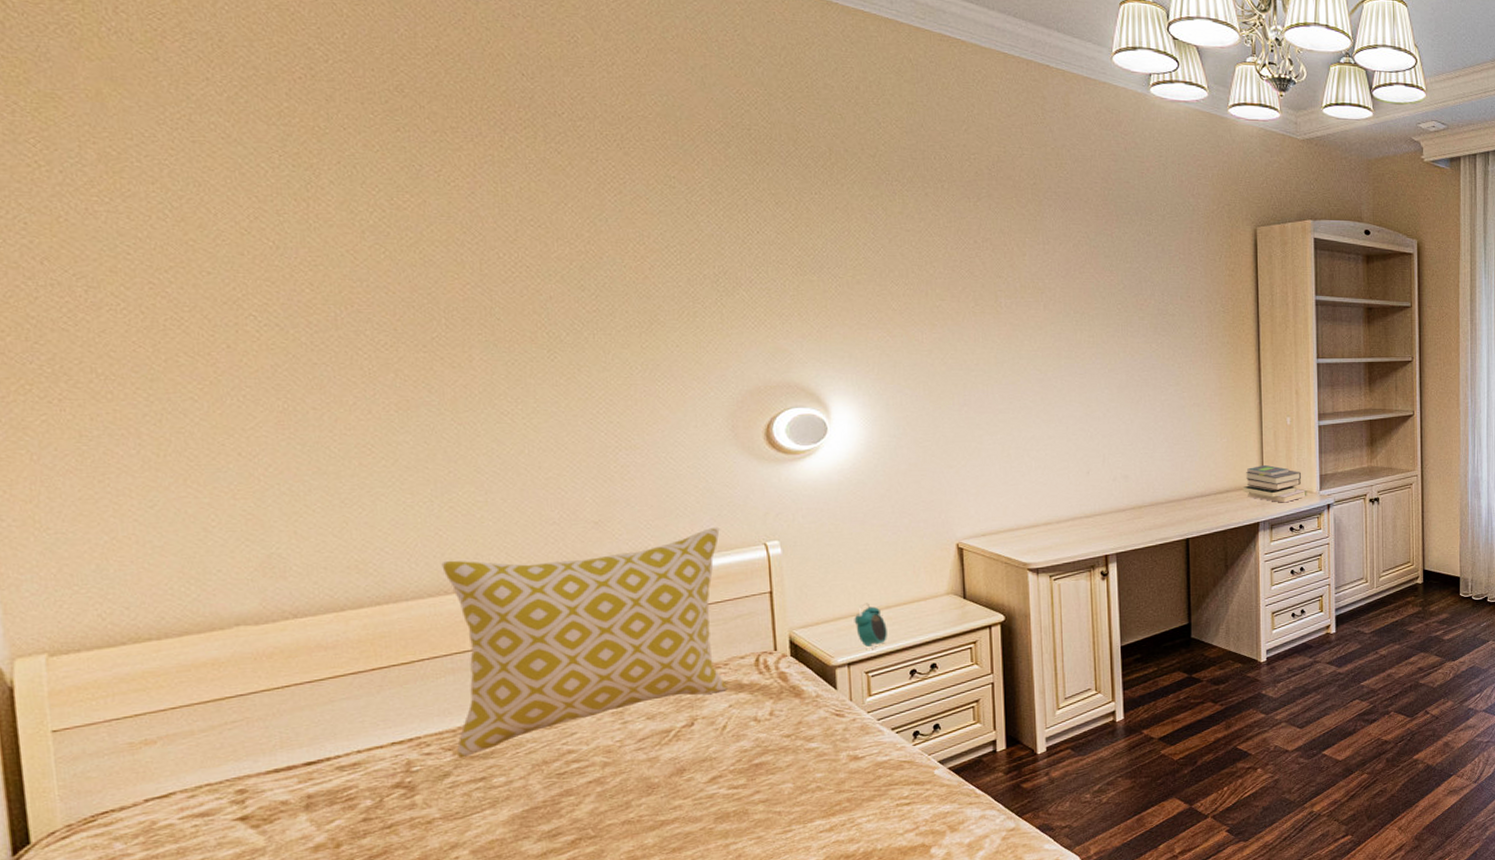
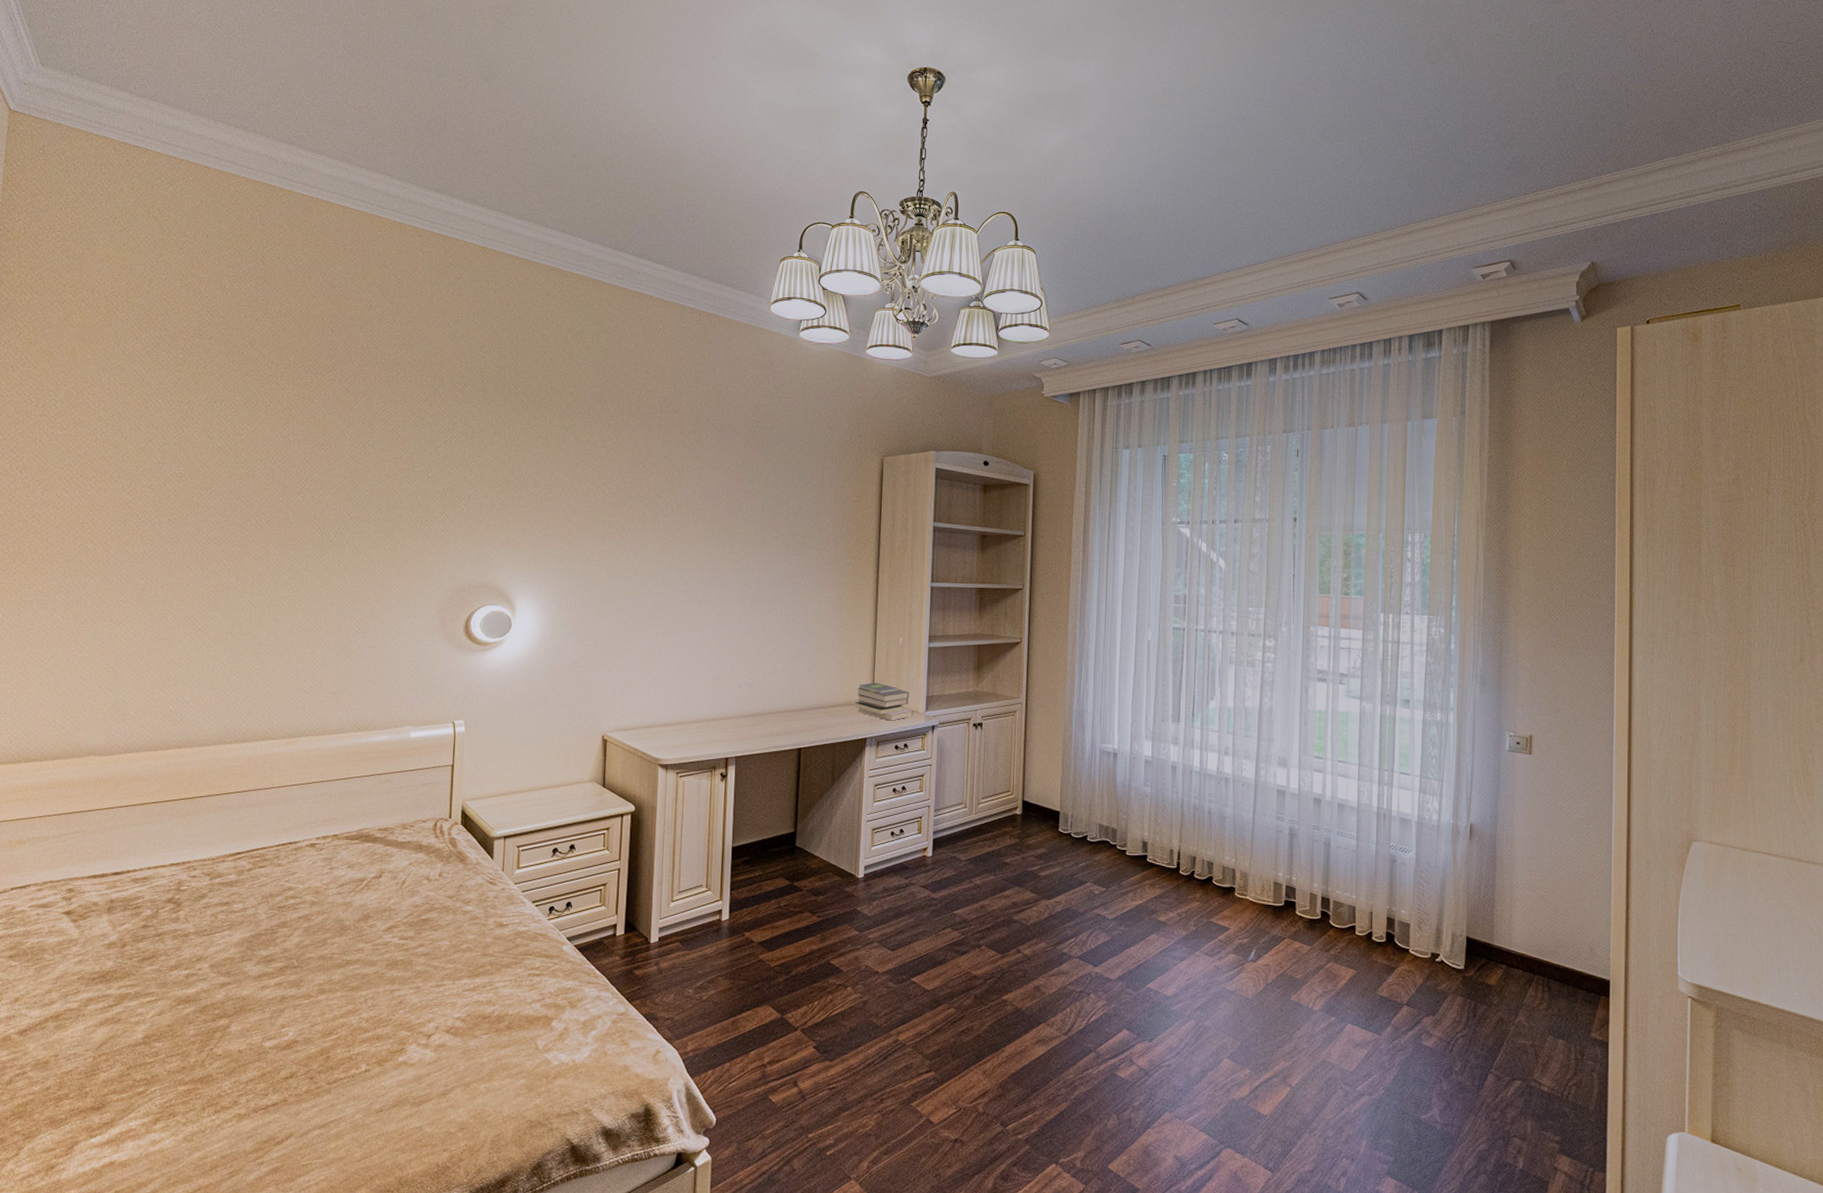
pillow: present [441,527,727,758] -> none [213,704,421,883]
alarm clock: present [854,603,887,651] -> none [513,782,539,828]

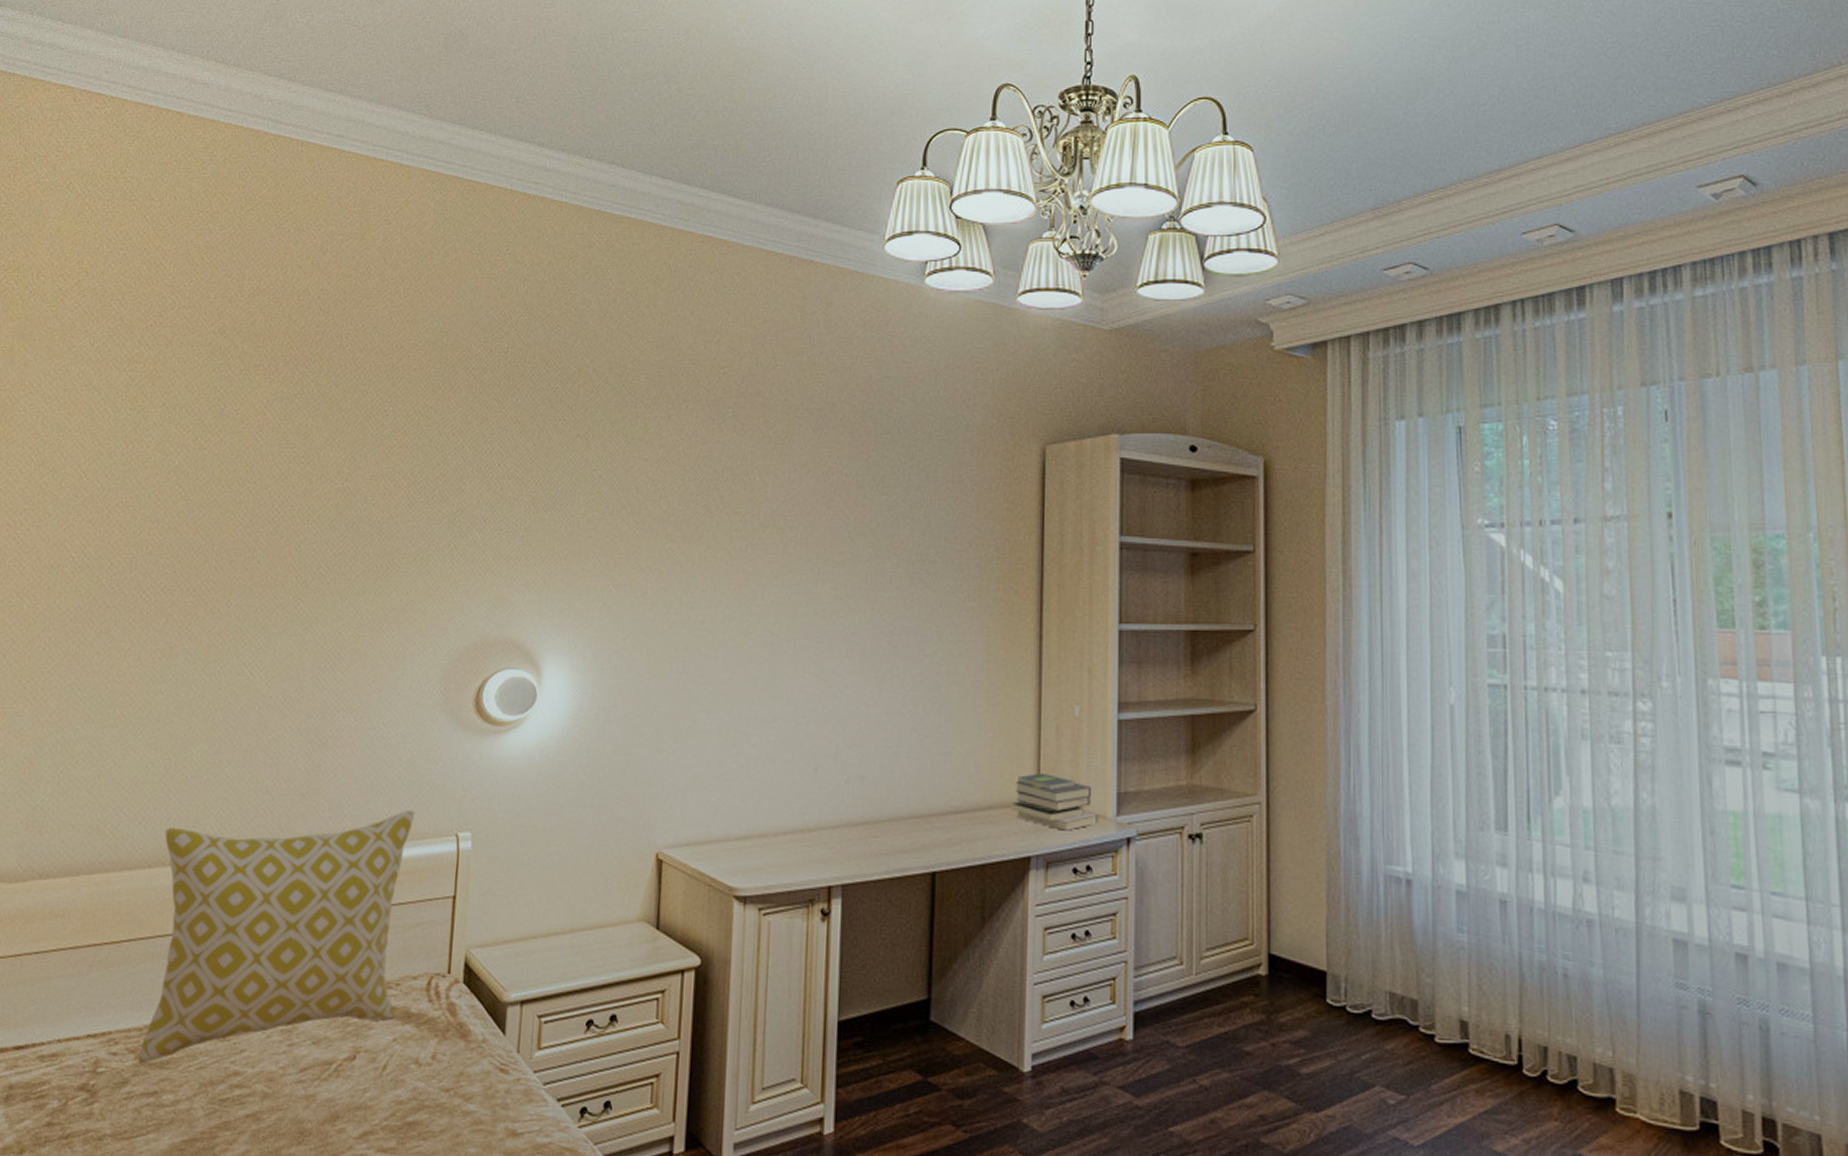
pillow: none [213,704,421,883] -> present [138,809,416,1064]

